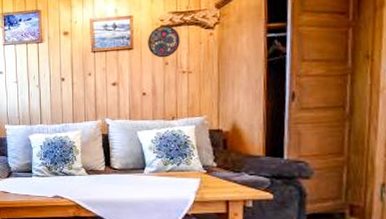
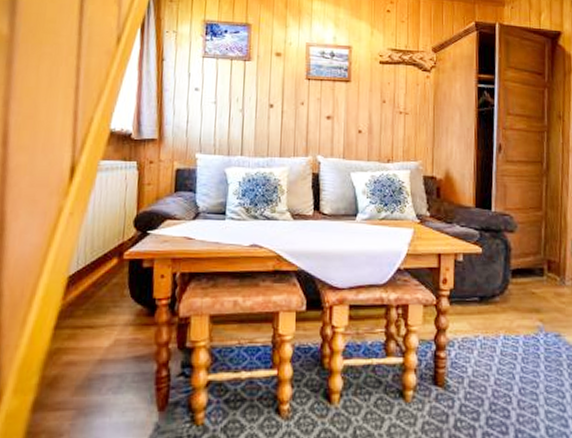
decorative plate: present [148,25,180,58] -> none [366,61,398,95]

